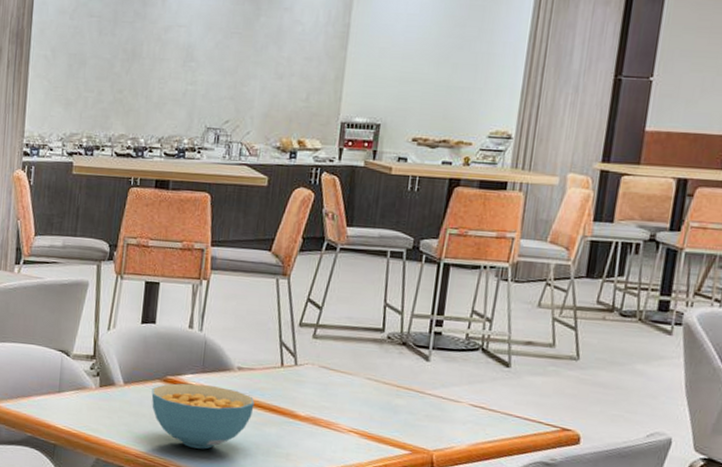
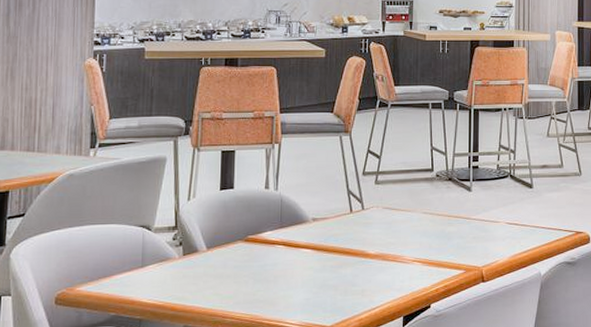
cereal bowl: present [151,383,255,449] -> none [234,239,330,300]

